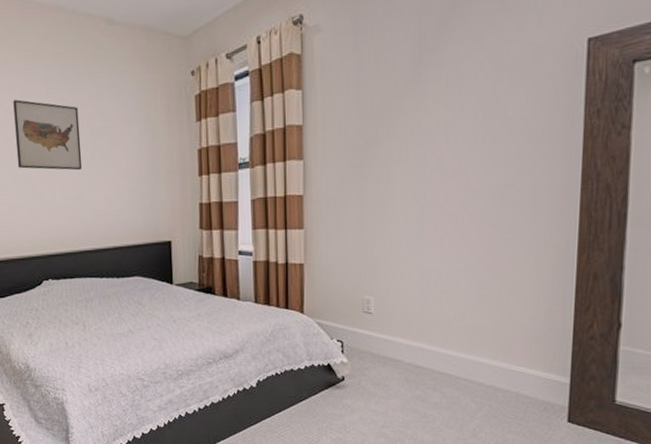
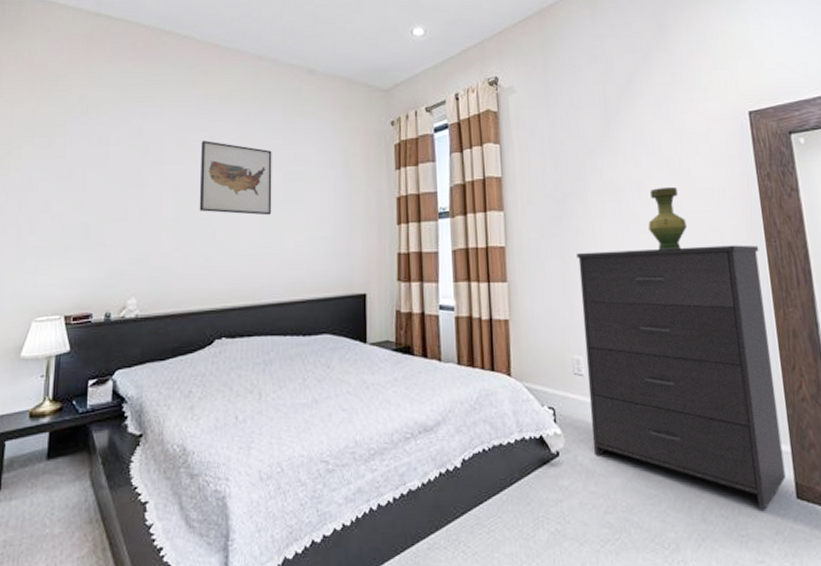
dresser: none [375,188,572,430] -> present [576,245,786,510]
vase: none [453,128,496,196] -> present [648,186,688,251]

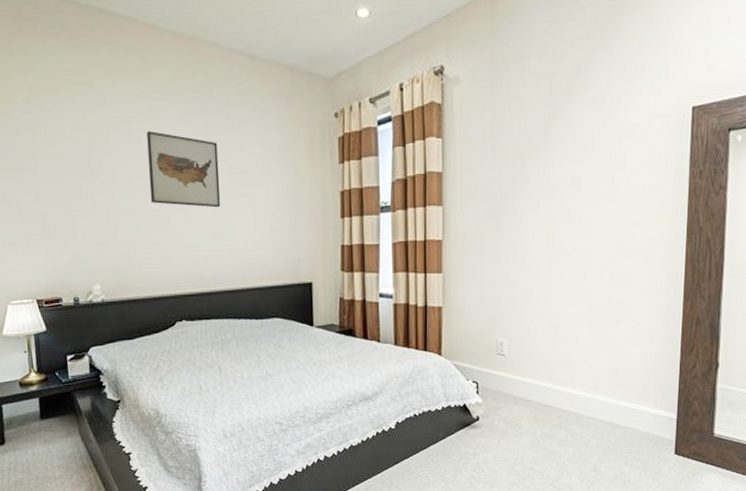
dresser: present [576,245,786,510] -> none [508,241,679,463]
vase: present [648,186,688,251] -> none [579,183,616,245]

